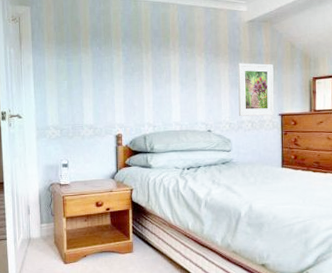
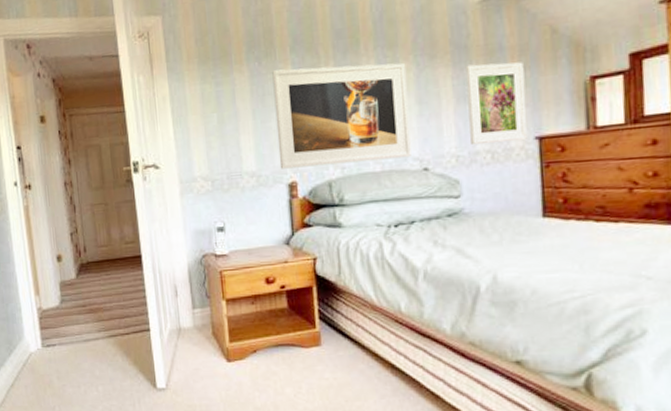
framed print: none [109,54,200,124] -> present [272,63,411,169]

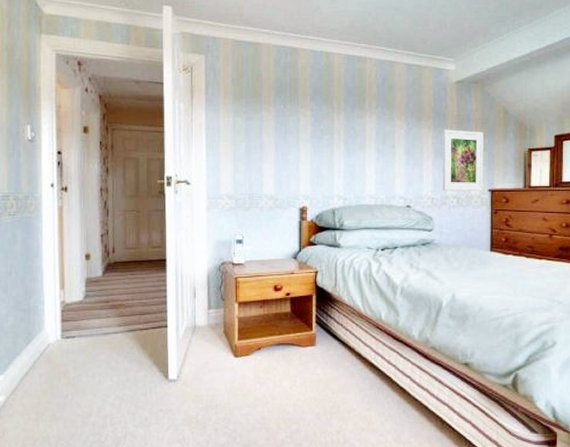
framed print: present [272,63,411,169] -> none [294,114,399,196]

